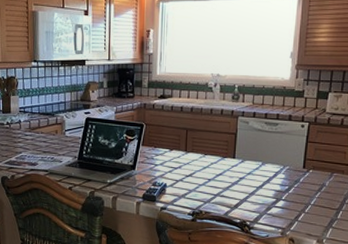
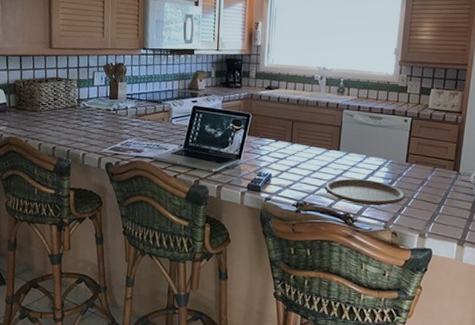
plate: none [220,186,302,213] -> present [324,178,405,206]

